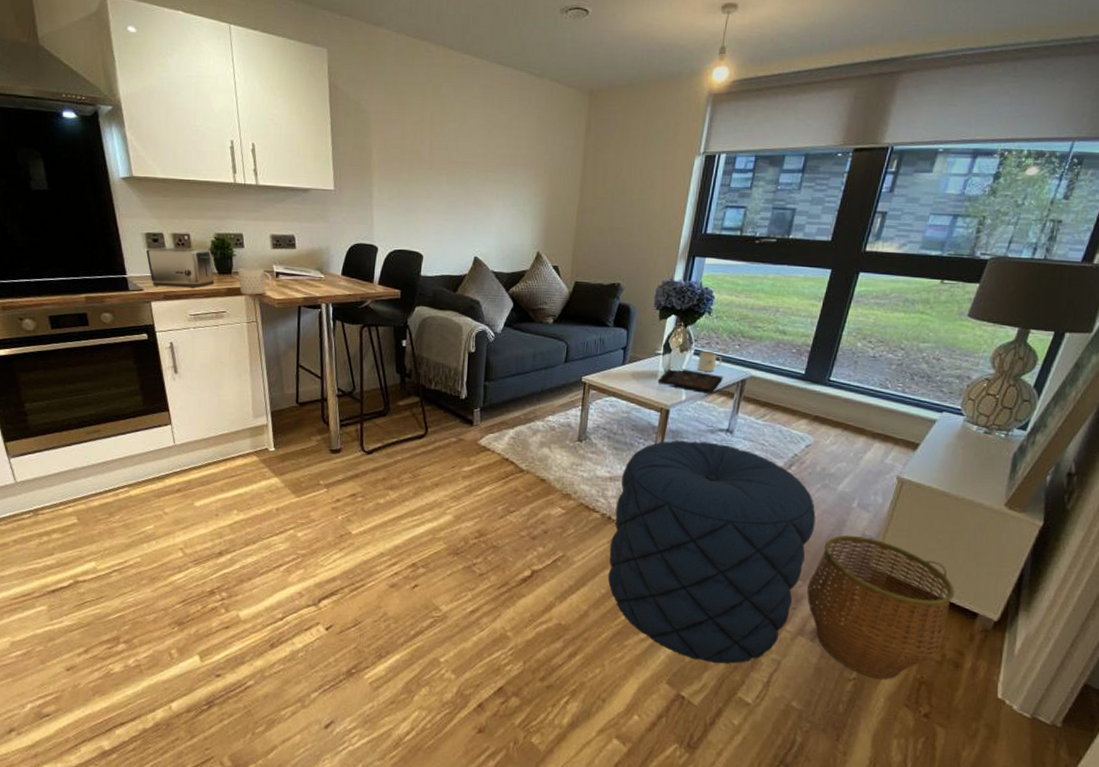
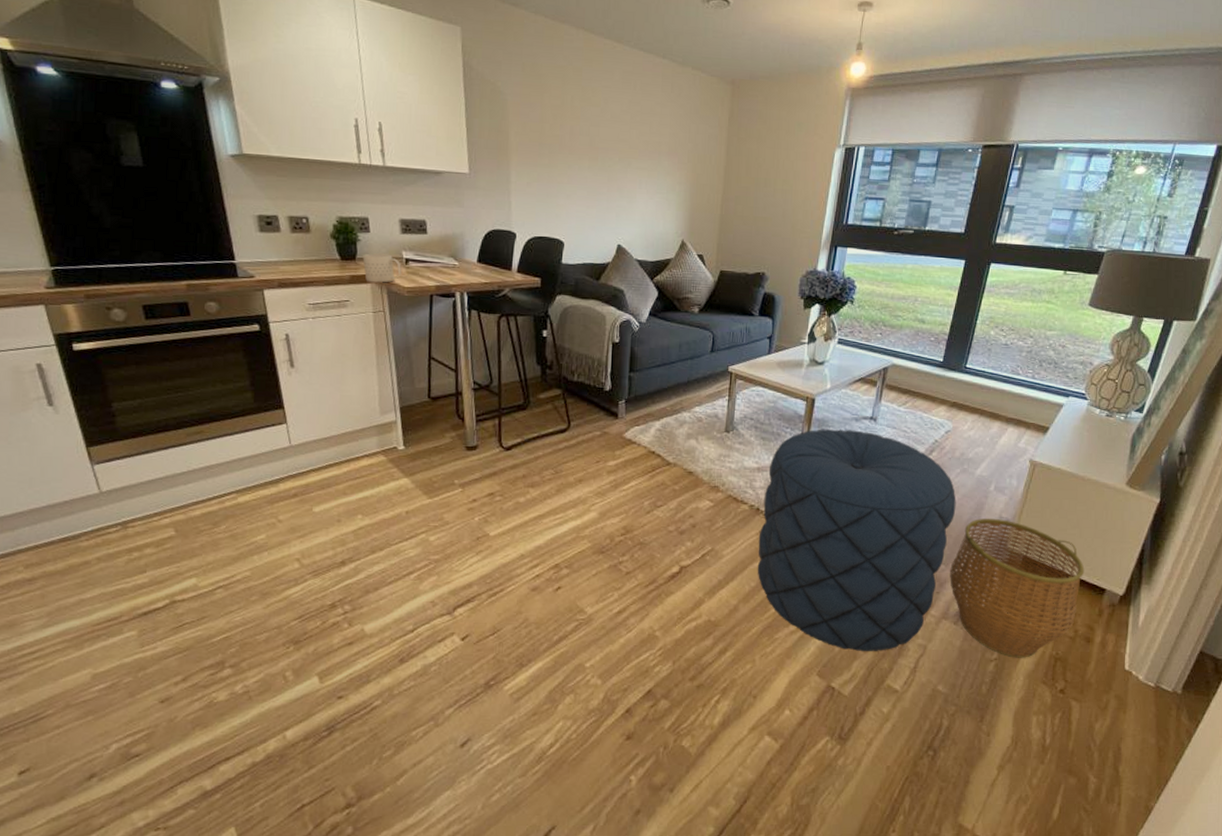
toaster: present [145,247,215,288] -> none [257,230,337,276]
decorative tray: present [657,367,724,393] -> none [803,356,867,382]
mug: present [698,351,722,373] -> none [842,340,865,361]

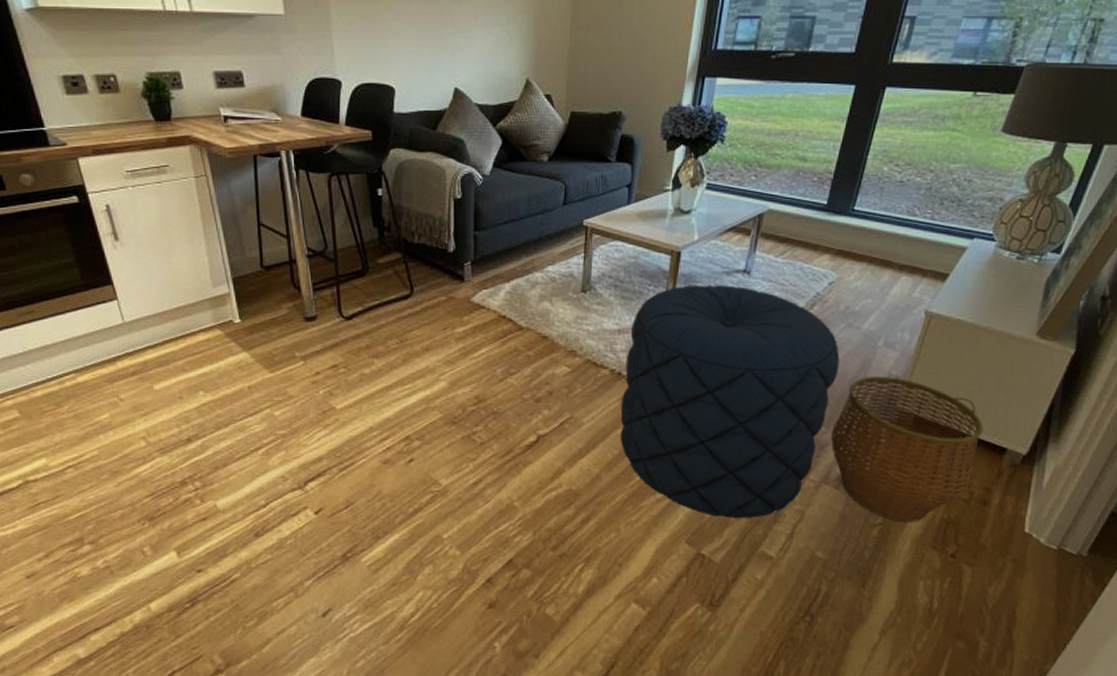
mug: present [362,253,402,283] -> none [178,112,221,144]

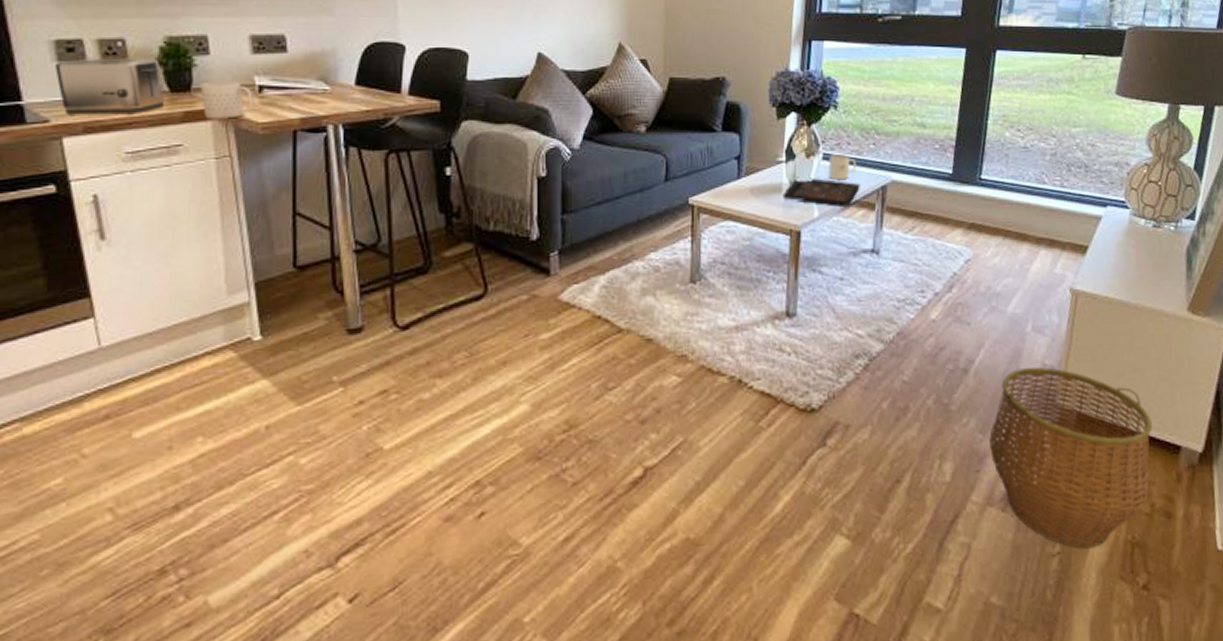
toaster: none [64,91,152,140] -> present [54,58,165,115]
mug: none [178,112,221,144] -> present [200,81,253,119]
pouf: present [620,285,840,518] -> none [743,267,989,561]
decorative tray: none [667,204,740,231] -> present [782,177,861,206]
mug: none [711,185,737,208] -> present [828,155,856,181]

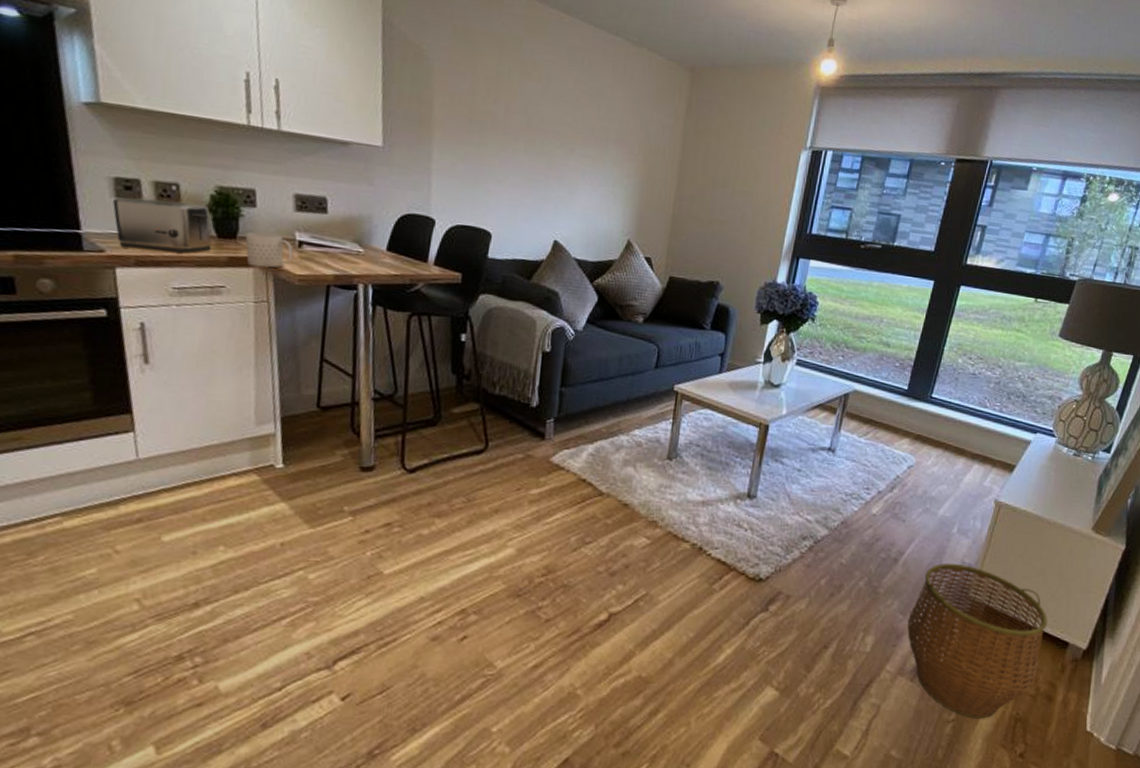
decorative tray: present [782,177,861,206] -> none [757,377,827,408]
mug: present [828,155,856,181] -> none [800,361,825,385]

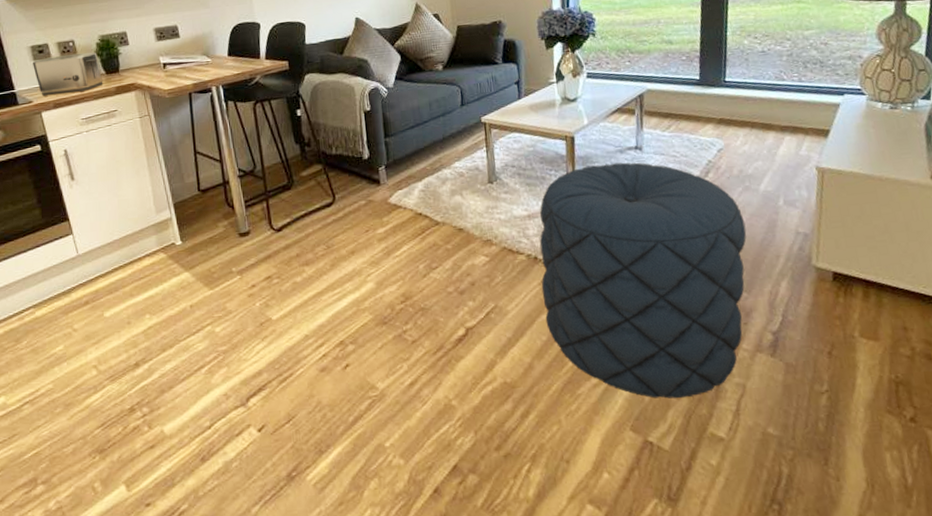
mug: present [245,231,293,268] -> none [125,61,161,91]
pouf: none [697,459,917,712] -> present [539,162,747,399]
basket: present [907,563,1048,719] -> none [753,234,908,387]

